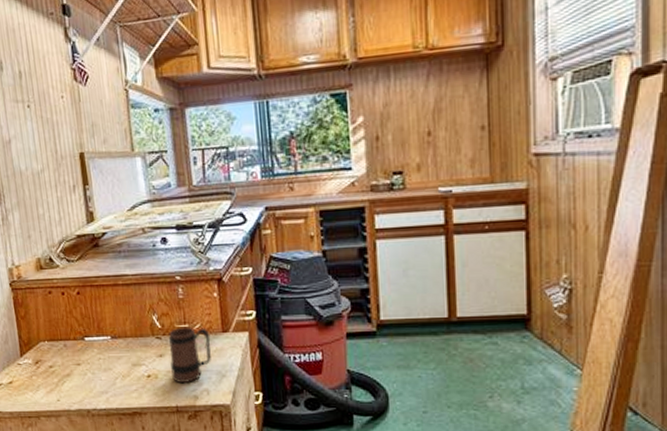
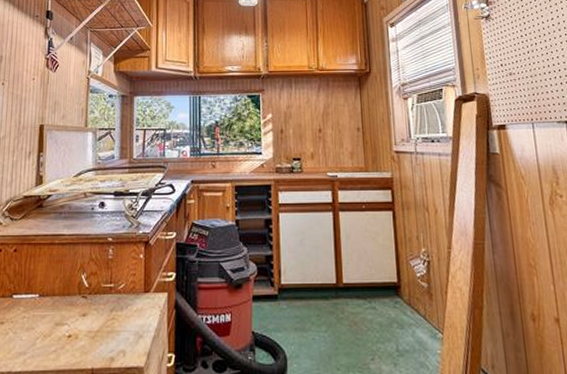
mug: present [169,327,211,382] -> none [92,286,133,343]

